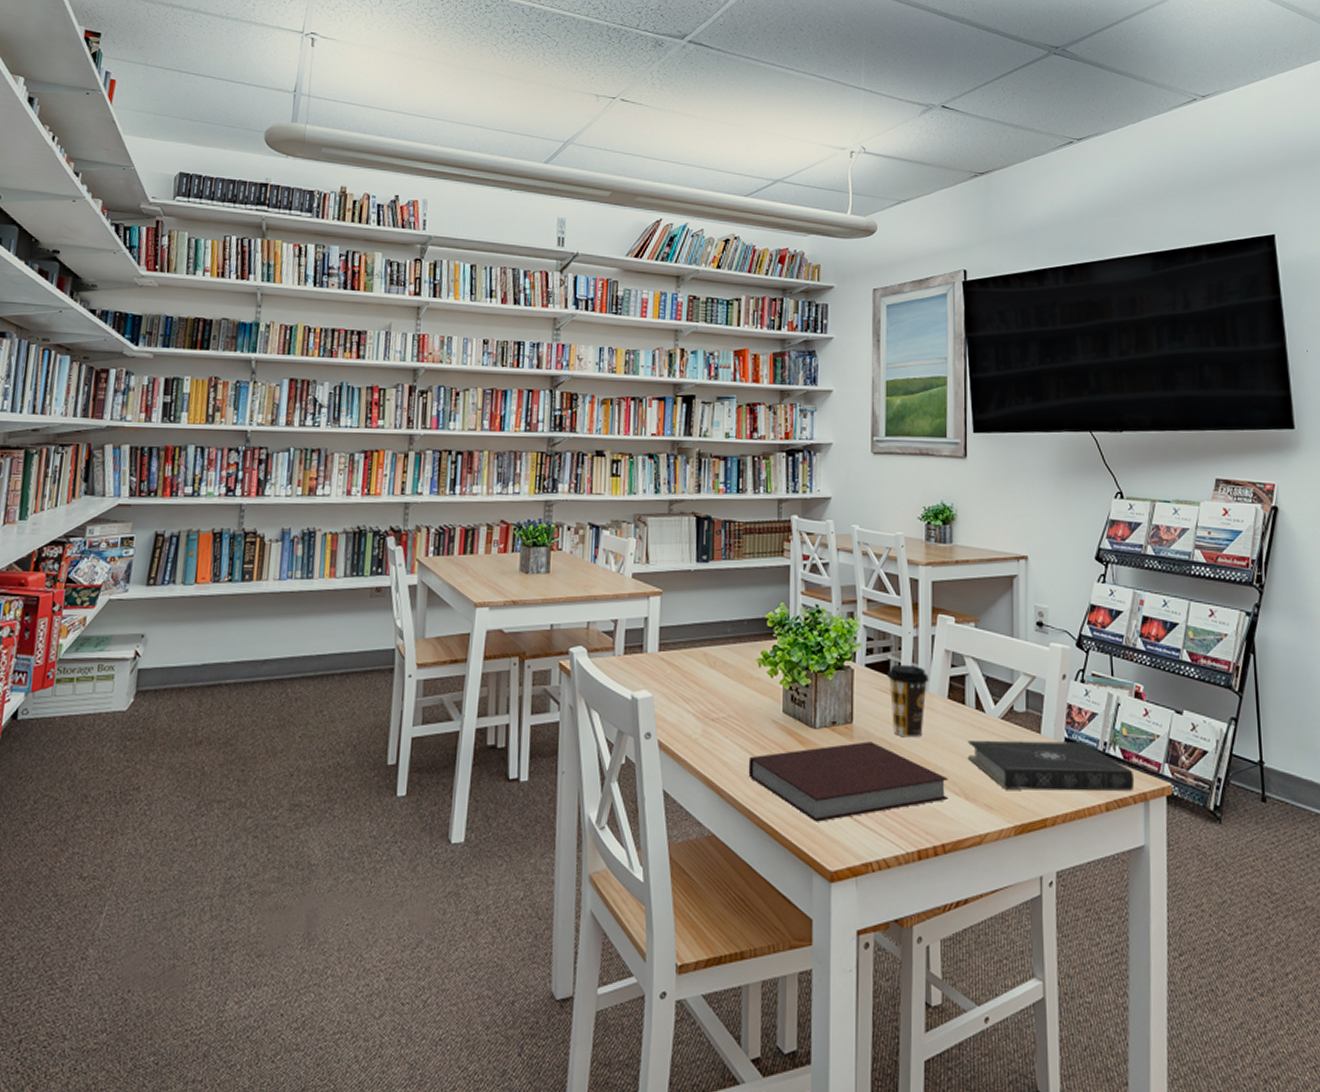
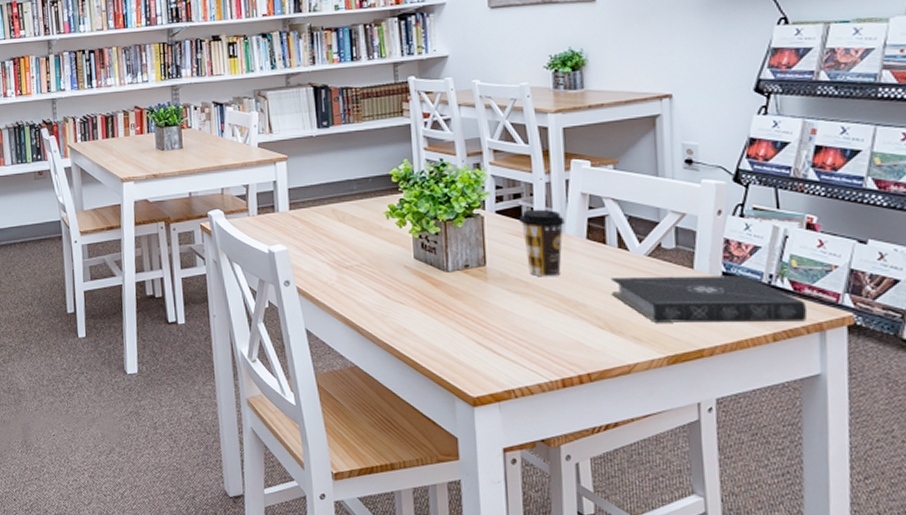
notebook: present [748,741,948,822] -> none [384,282,592,354]

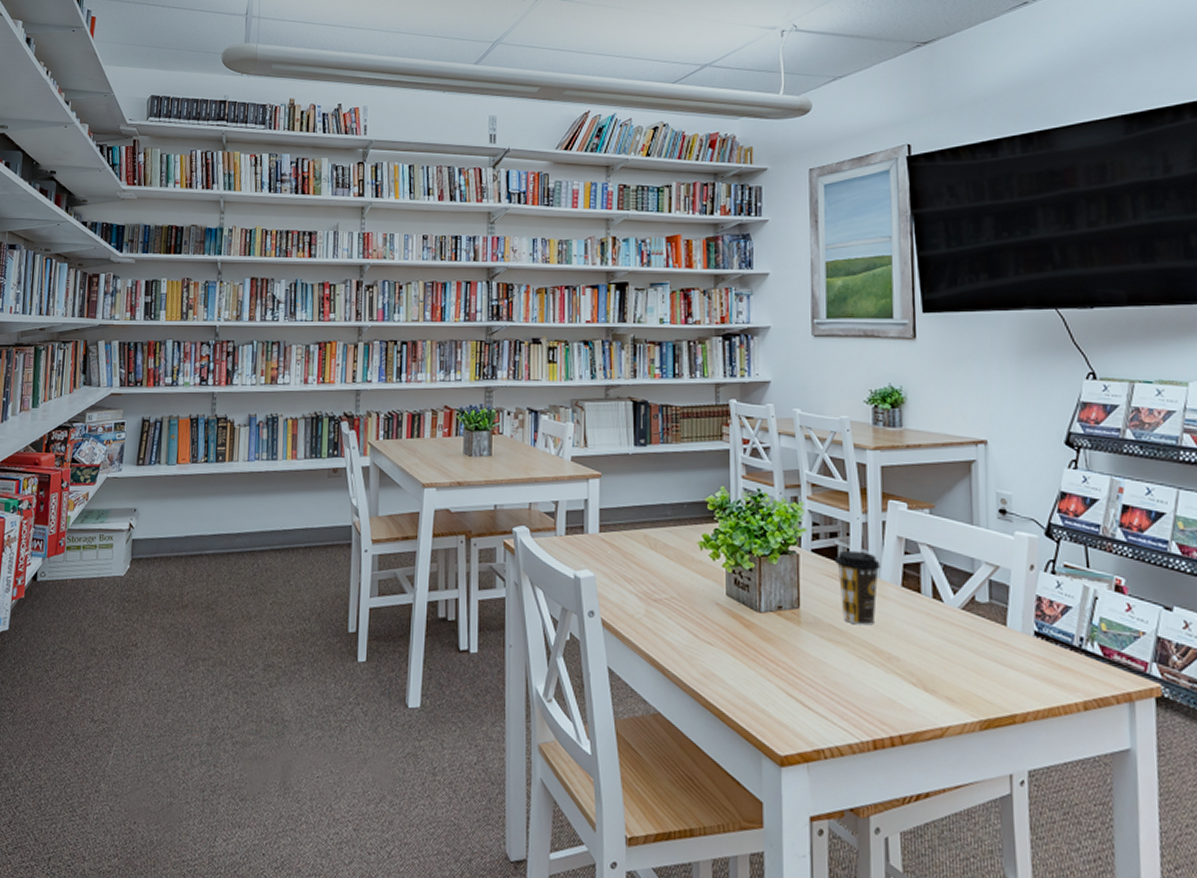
book: present [611,275,808,323] -> none [924,630,1117,690]

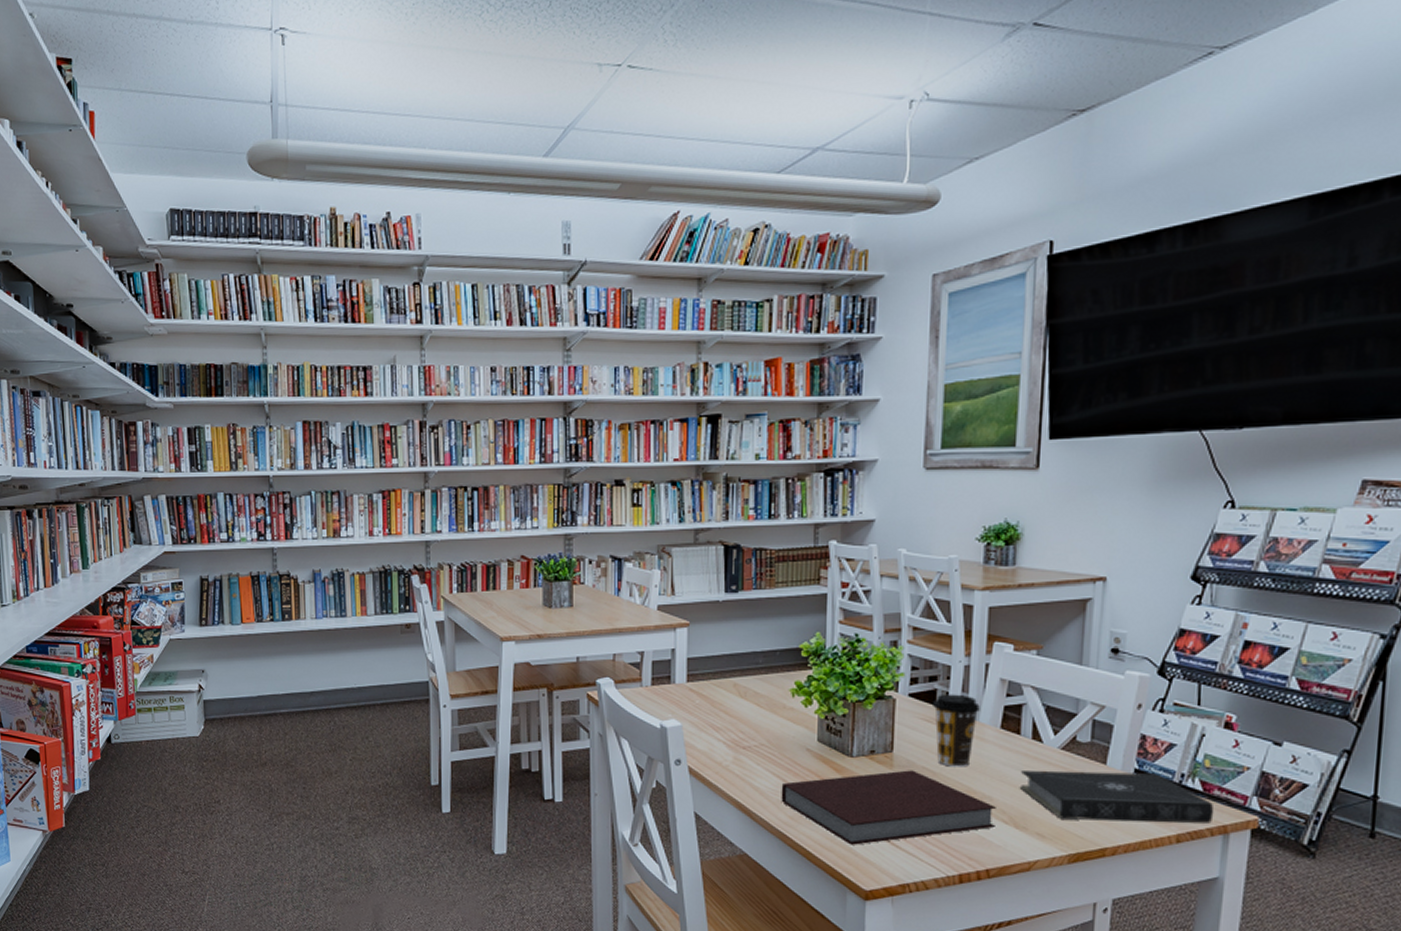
notebook: none [692,627,905,706] -> present [781,770,996,845]
book: none [924,630,1117,690] -> present [1019,770,1215,823]

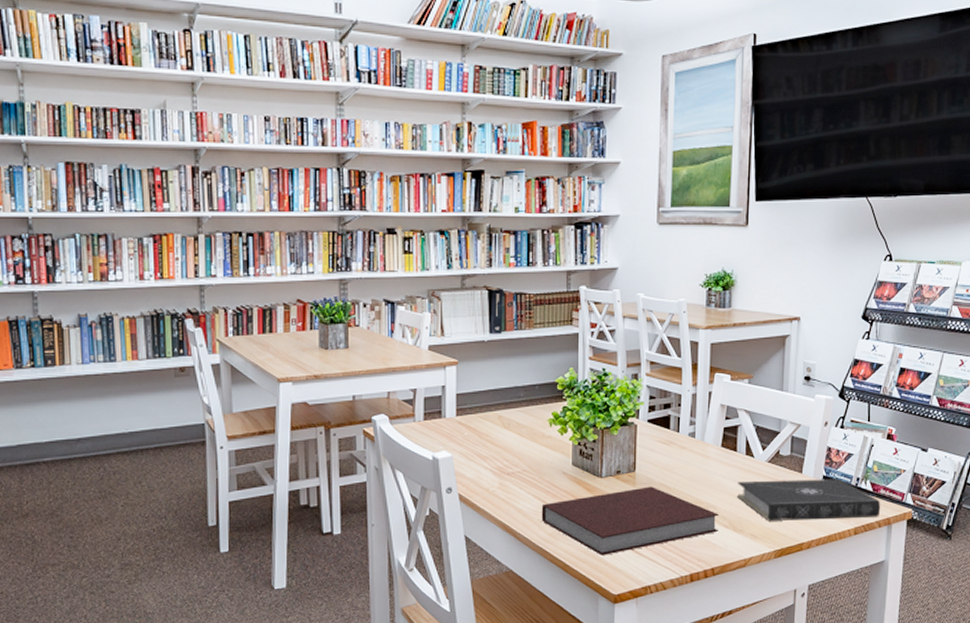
coffee cup: present [933,694,980,767] -> none [667,419,705,482]

